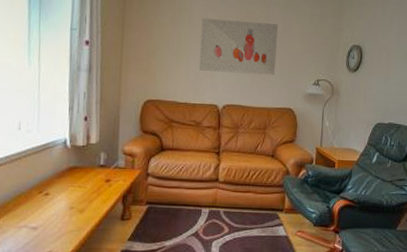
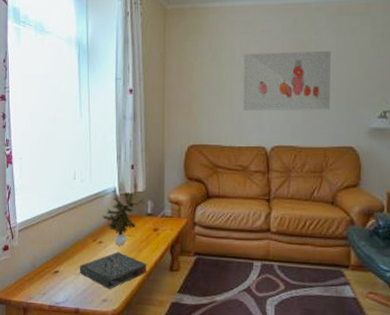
book: none [21,203,98,241] -> present [79,252,147,289]
potted plant: none [49,143,97,197] -> present [101,191,144,246]

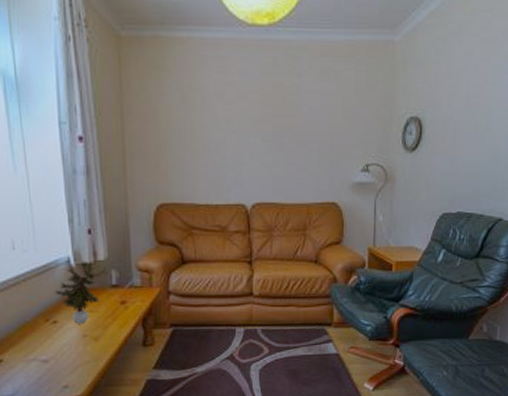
book: present [79,252,147,289] -> none [29,331,116,374]
wall art: present [242,51,331,110] -> none [218,96,314,163]

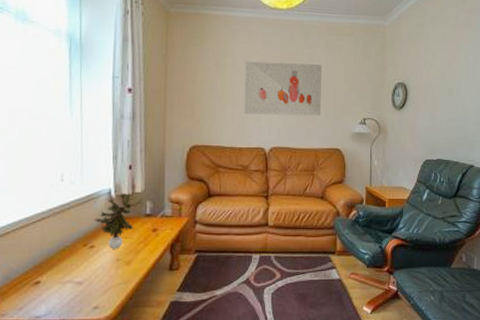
wall art: none [218,96,314,163] -> present [244,61,322,116]

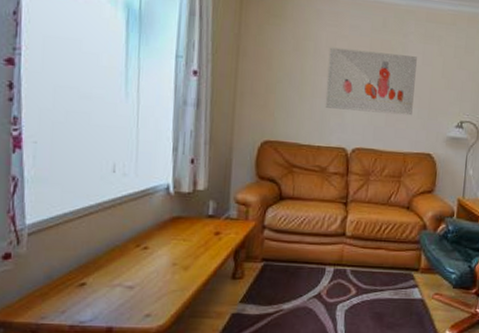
potted plant: present [93,192,143,249] -> none [148,189,205,252]

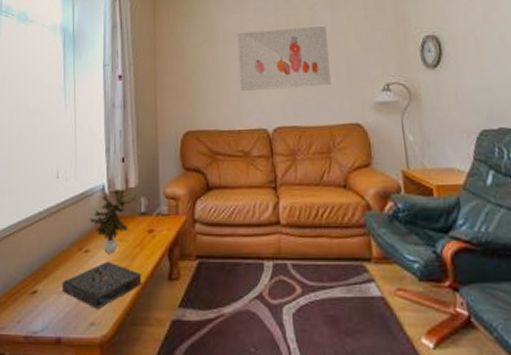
book: none [115,259,205,302] -> present [61,261,142,309]
potted plant: none [148,189,205,252] -> present [88,188,137,254]

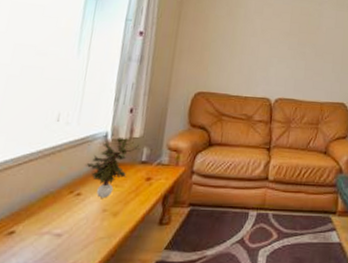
book: present [61,261,142,309] -> none [43,205,133,250]
wall art: present [237,26,331,91] -> none [252,13,331,70]

